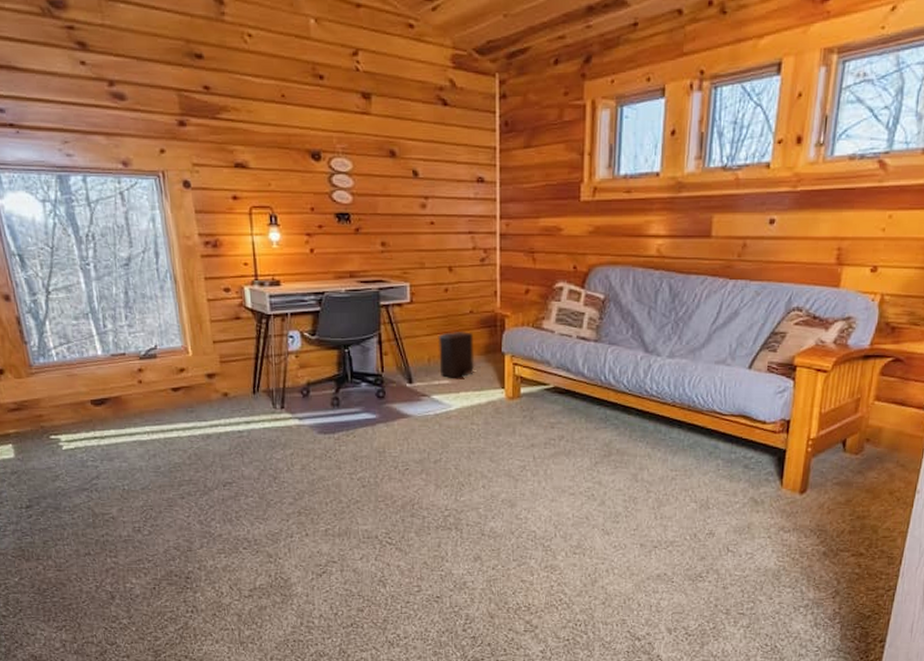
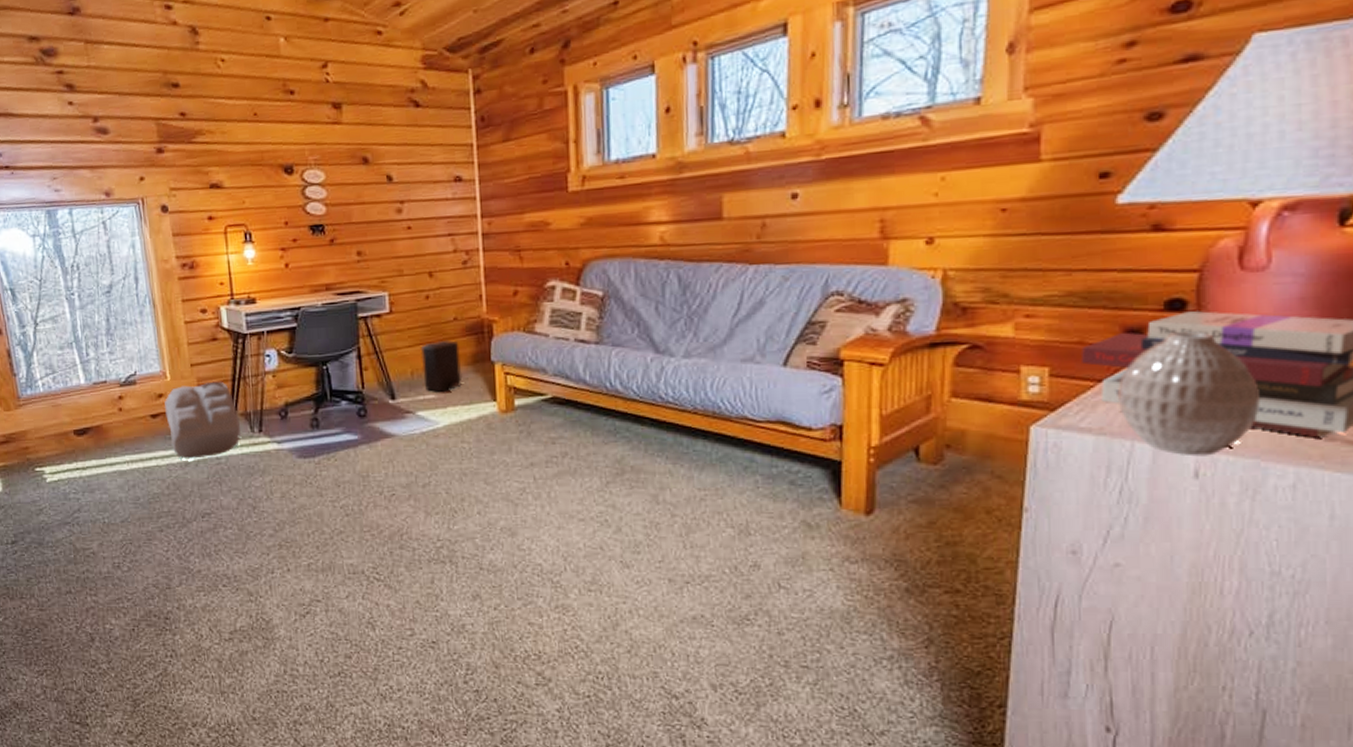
backpack: none [185,359,263,432] -> present [164,381,240,459]

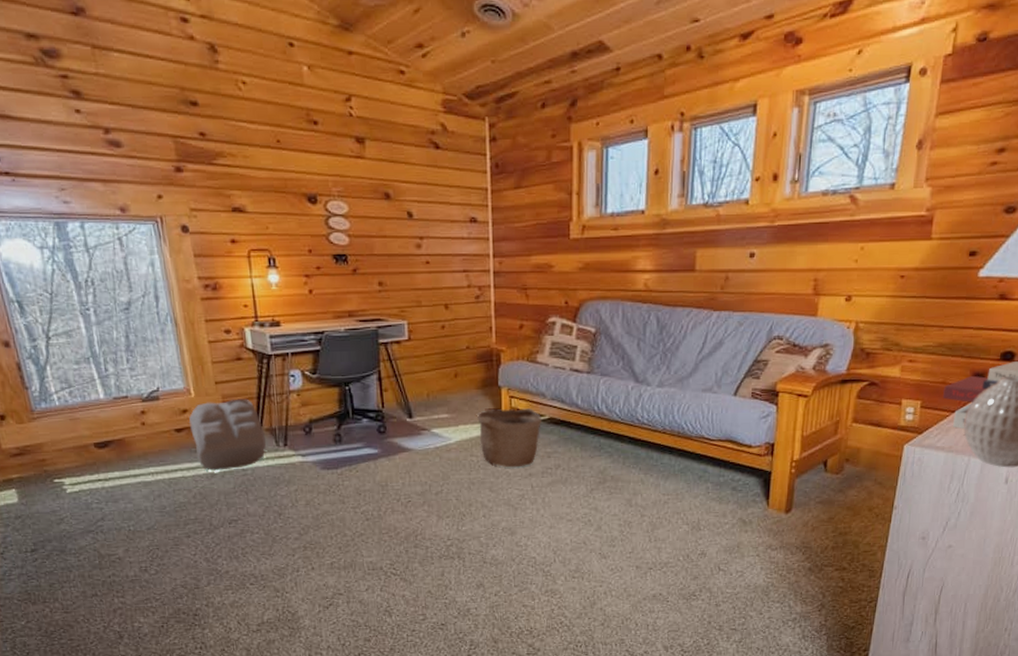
pedal bin: present [420,339,463,392] -> none [436,366,473,412]
basket: none [468,386,544,456] -> present [477,408,543,468]

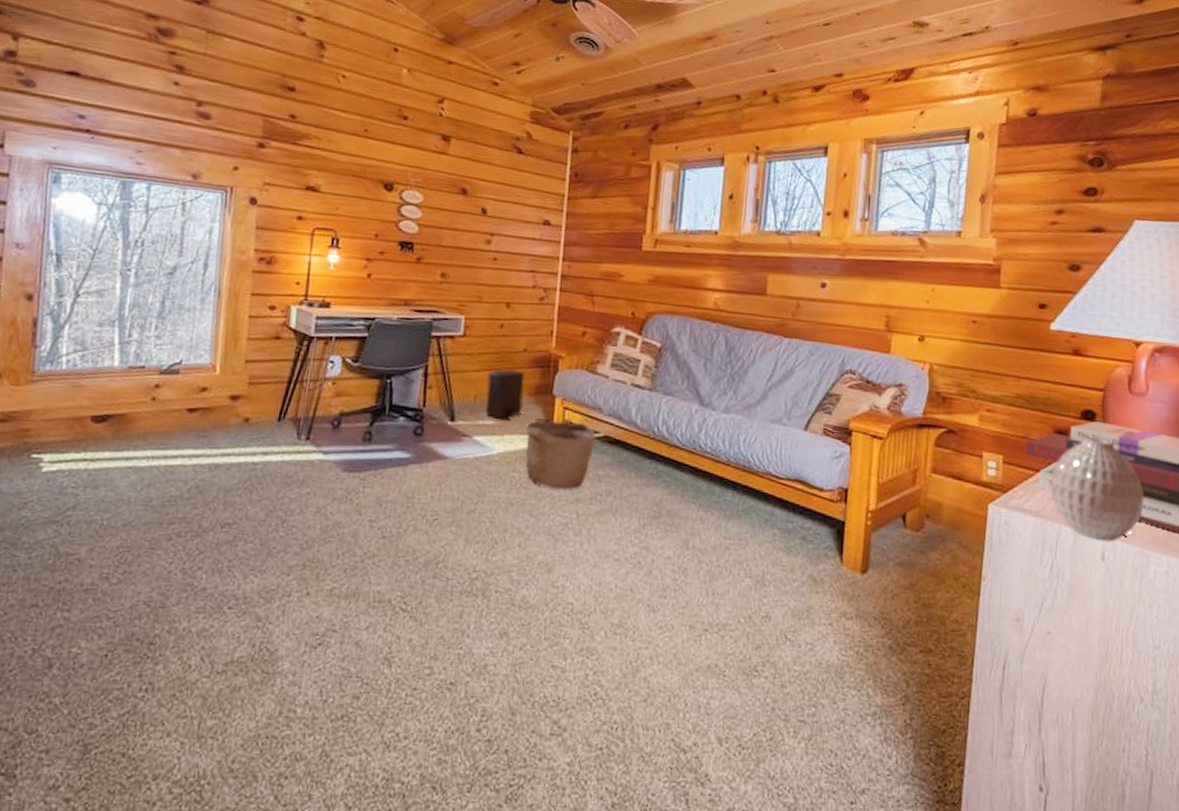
backpack: present [188,398,266,471] -> none [204,381,287,462]
pedal bin: none [436,366,473,412] -> present [485,368,525,419]

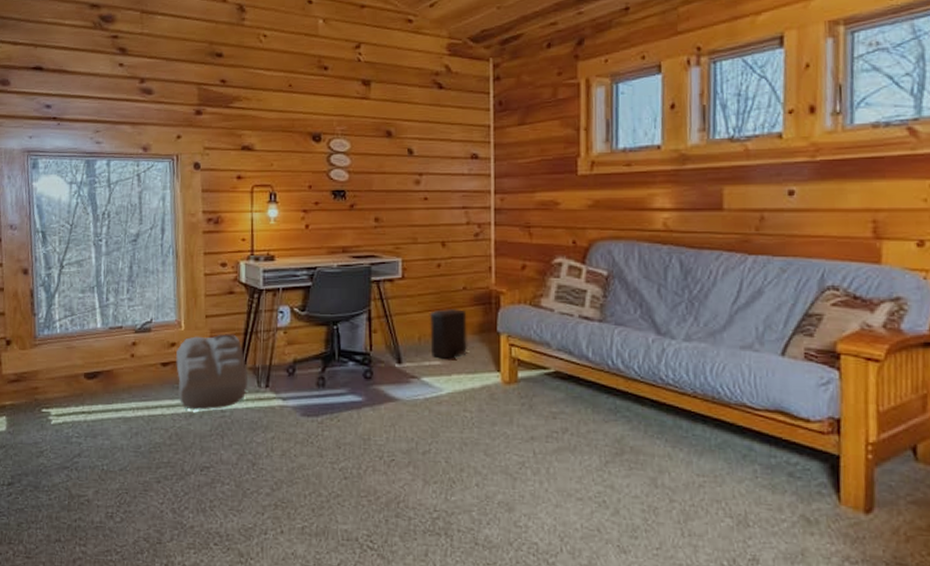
backpack: none [204,381,287,462] -> present [175,334,247,410]
basket: present [525,420,597,490] -> none [473,358,547,428]

